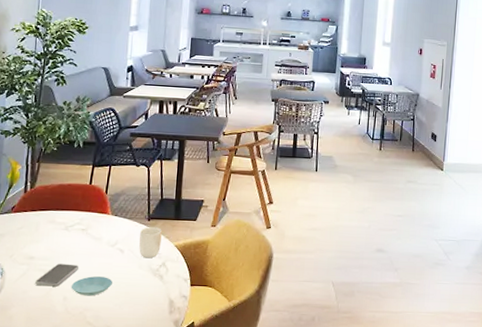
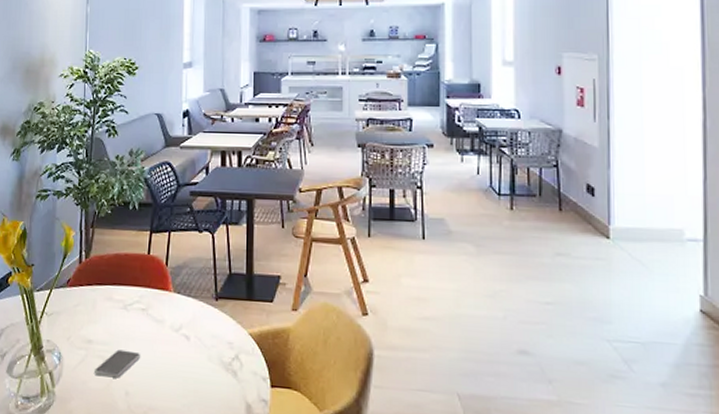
saucer: present [71,276,112,296] -> none [133,367,179,393]
cup: present [138,227,162,259] -> none [206,308,233,349]

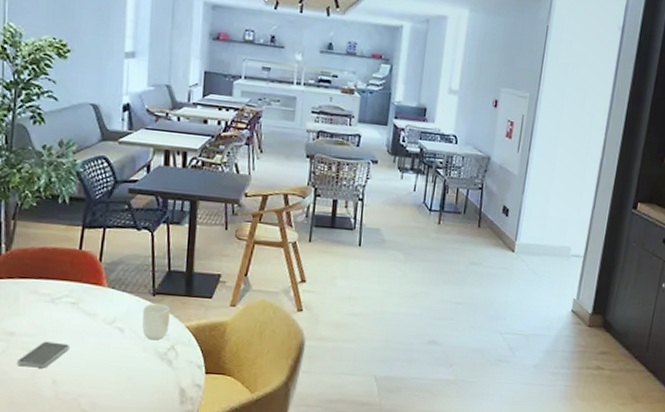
cup: none [206,308,233,349] -> present [142,303,170,341]

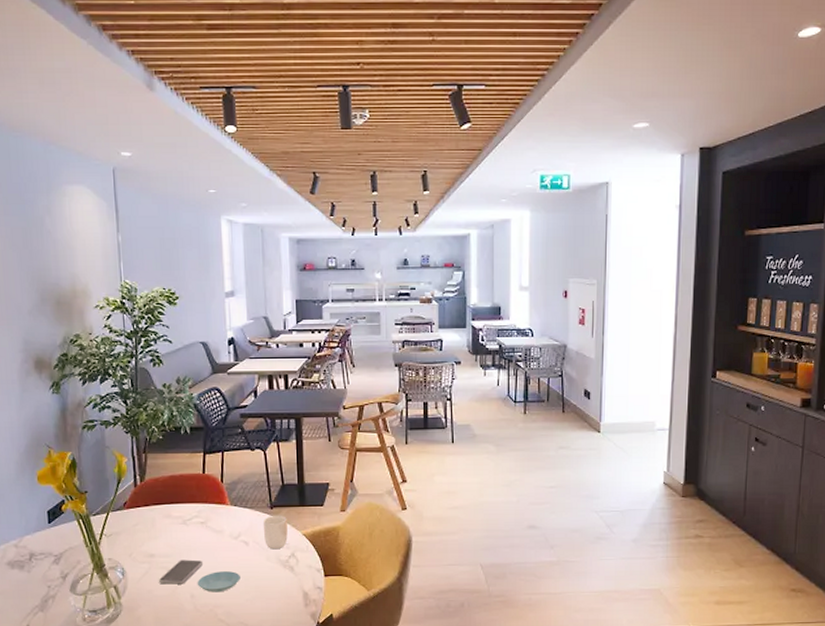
saucer: none [61,358,111,381] -> present [197,571,240,593]

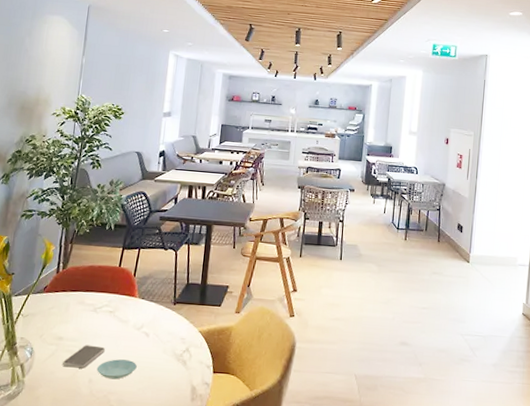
cup: present [263,516,288,550] -> none [164,311,187,344]

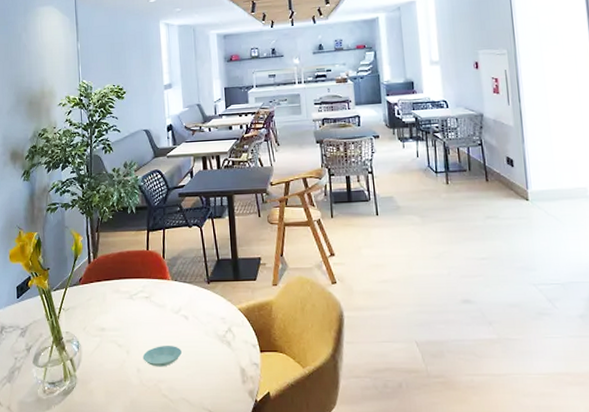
mobile phone: present [63,345,105,369] -> none [109,333,147,358]

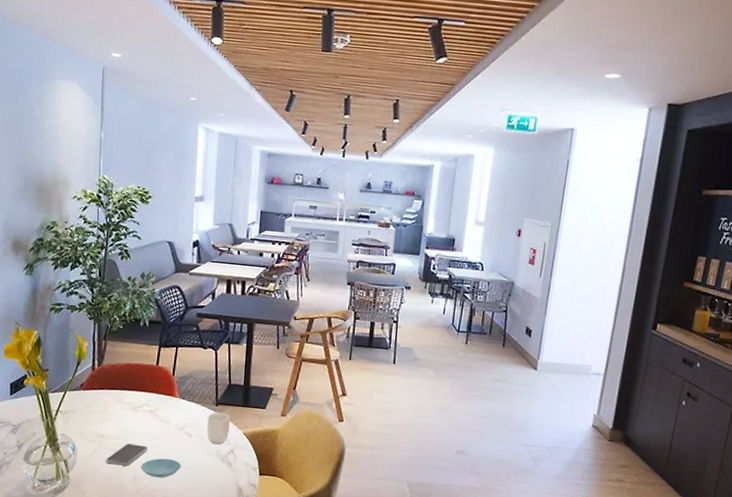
mobile phone: none [109,333,147,358] -> present [106,443,147,466]
cup: none [201,290,224,324] -> present [206,412,230,445]

